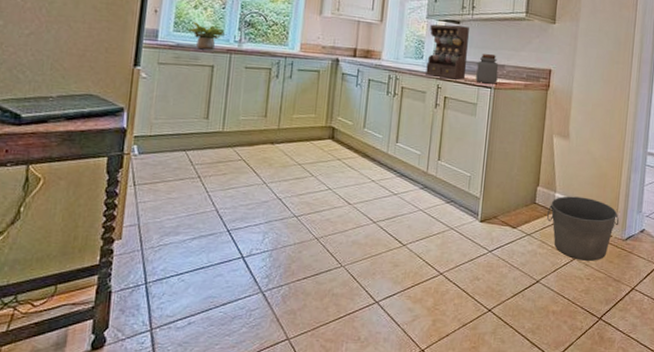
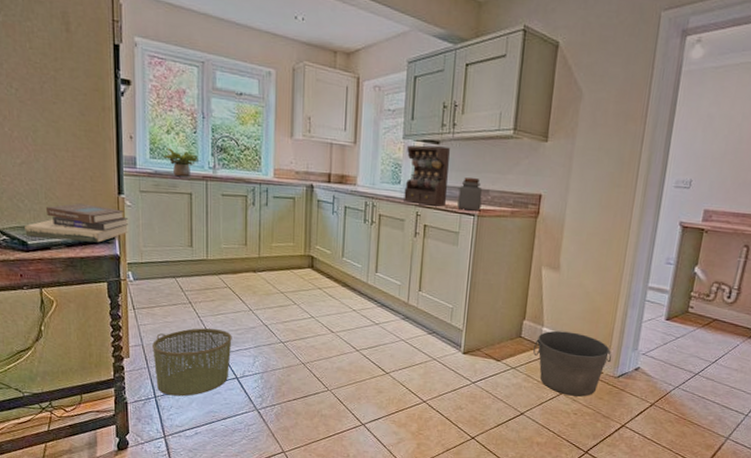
books: none [20,74,141,115] -> present [25,203,128,243]
basket: none [149,204,242,281] -> present [152,328,232,397]

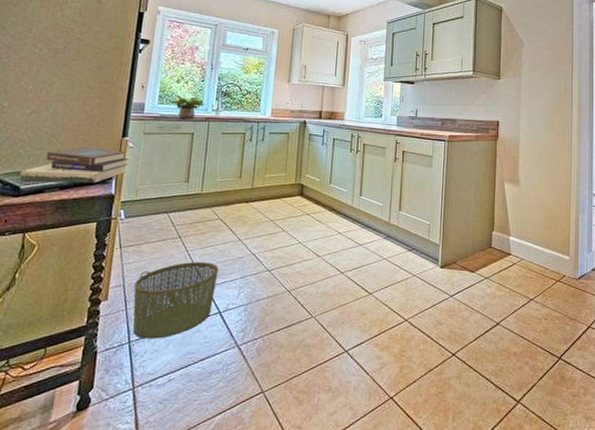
spice rack: present [404,145,450,207] -> none [385,85,423,135]
jar: present [457,178,483,211] -> none [431,110,451,137]
pan: present [533,330,612,397] -> none [503,239,572,301]

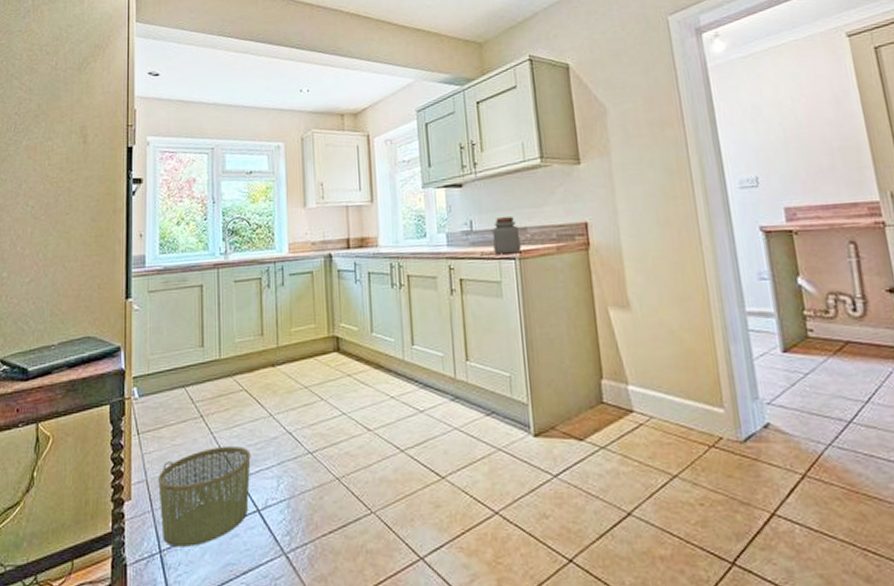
books: present [19,147,128,183] -> none [26,314,135,362]
potted plant: present [171,94,206,120] -> none [173,239,212,269]
jar: none [431,110,451,137] -> present [492,217,522,255]

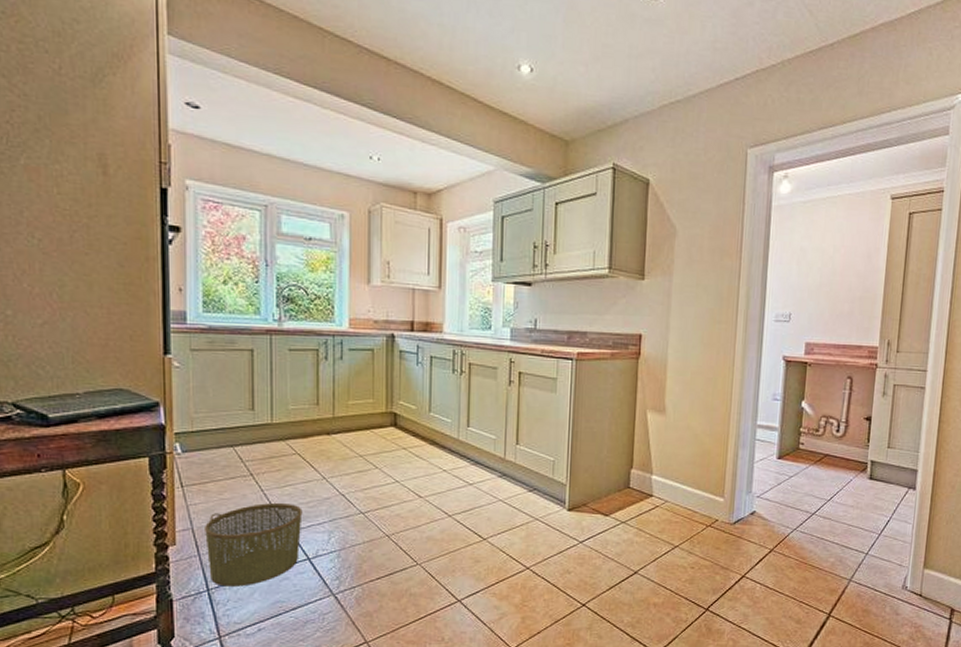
jar: present [492,217,522,255] -> none [554,320,580,355]

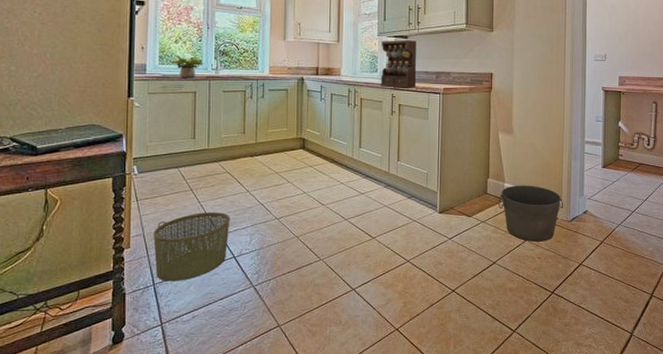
potted plant: none [219,299,264,332] -> present [171,54,205,79]
spice rack: none [495,287,543,352] -> present [381,40,417,88]
pan: none [643,478,726,548] -> present [499,185,564,242]

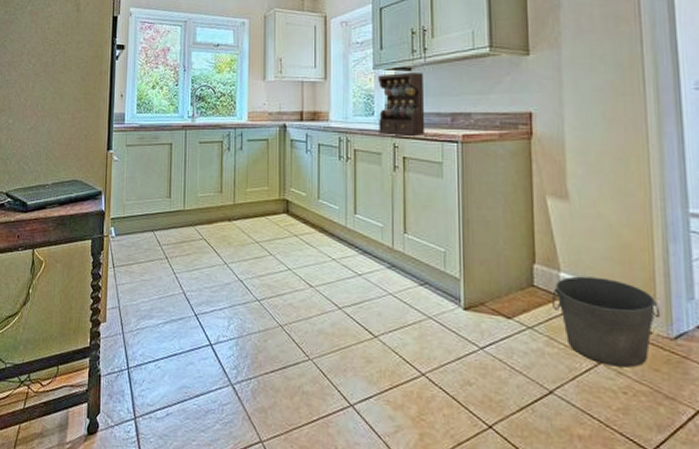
basket: present [153,212,230,282] -> none [128,286,207,368]
potted plant: present [171,54,205,79] -> none [148,101,181,128]

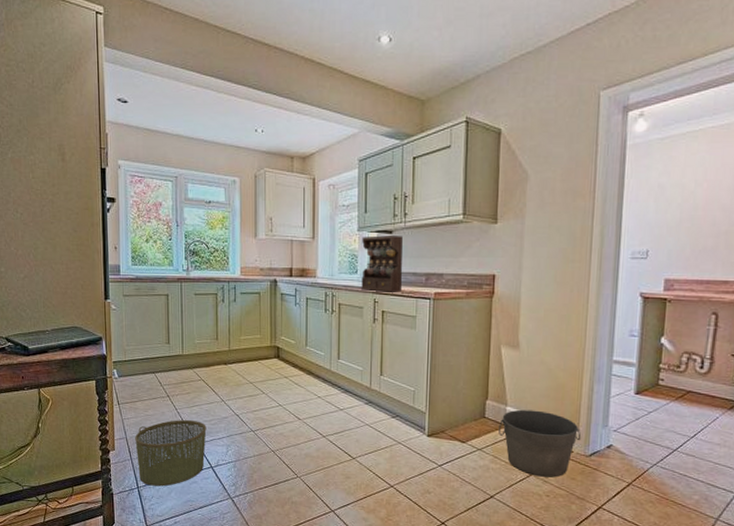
basket: none [128,286,207,368] -> present [135,420,207,487]

